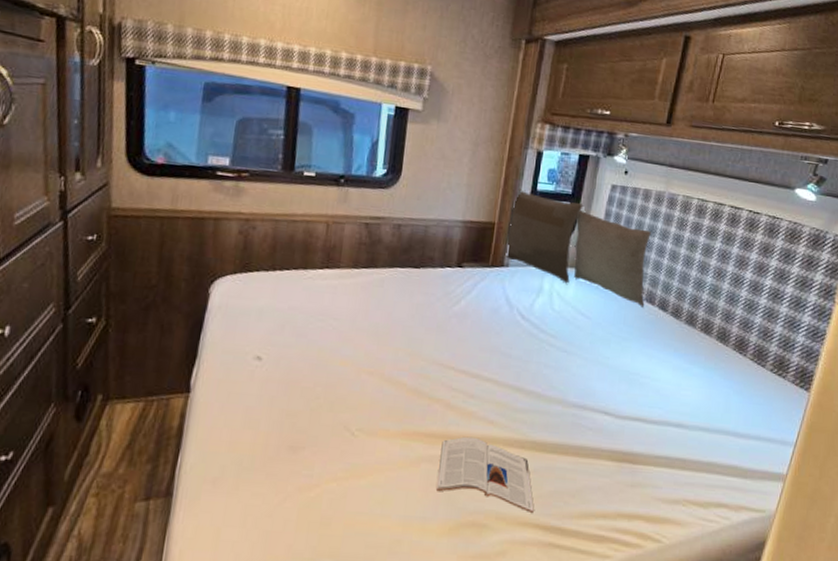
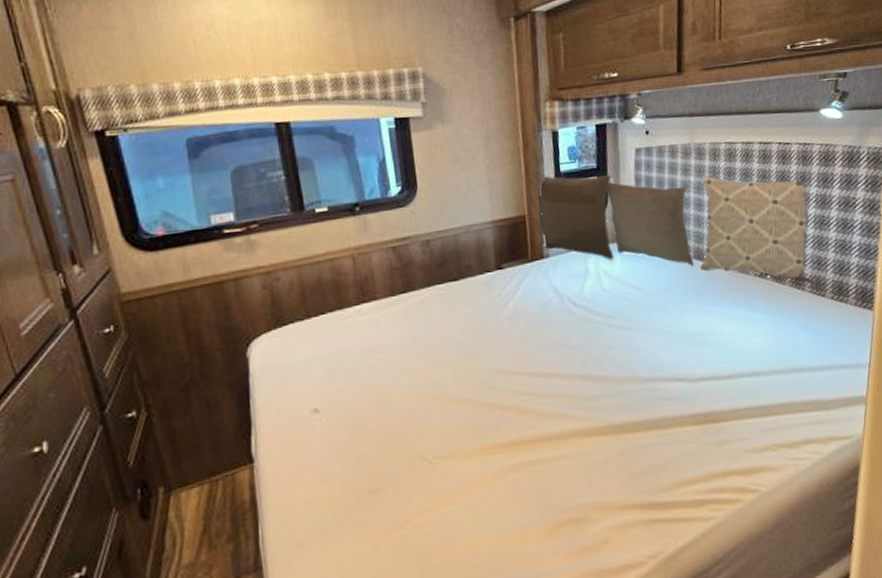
magazine: present [436,436,534,514] -> none [522,435,628,498]
pillow: none [649,226,767,353] -> present [700,176,816,284]

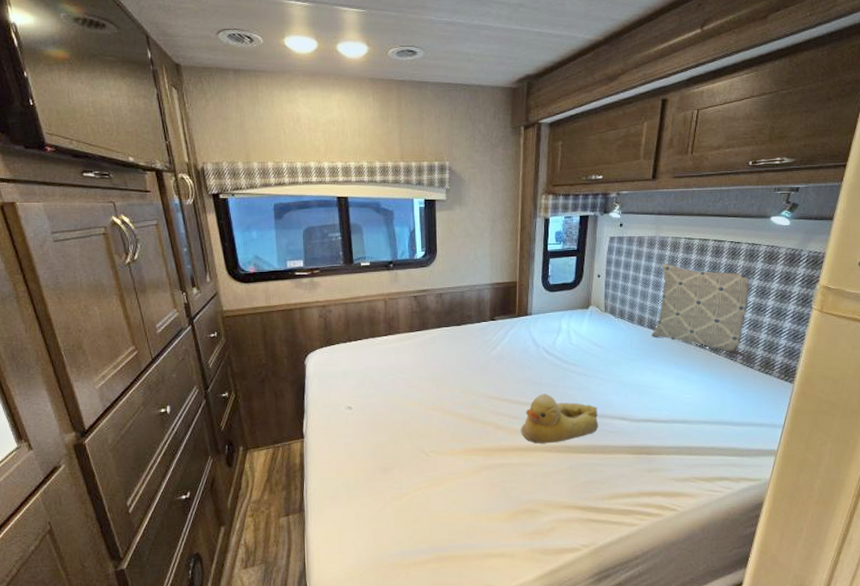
pillow: present [539,175,614,260] -> none [528,252,588,322]
rubber duck: none [551,358,650,427] -> present [521,393,599,444]
pillow: present [606,182,694,266] -> none [582,262,647,333]

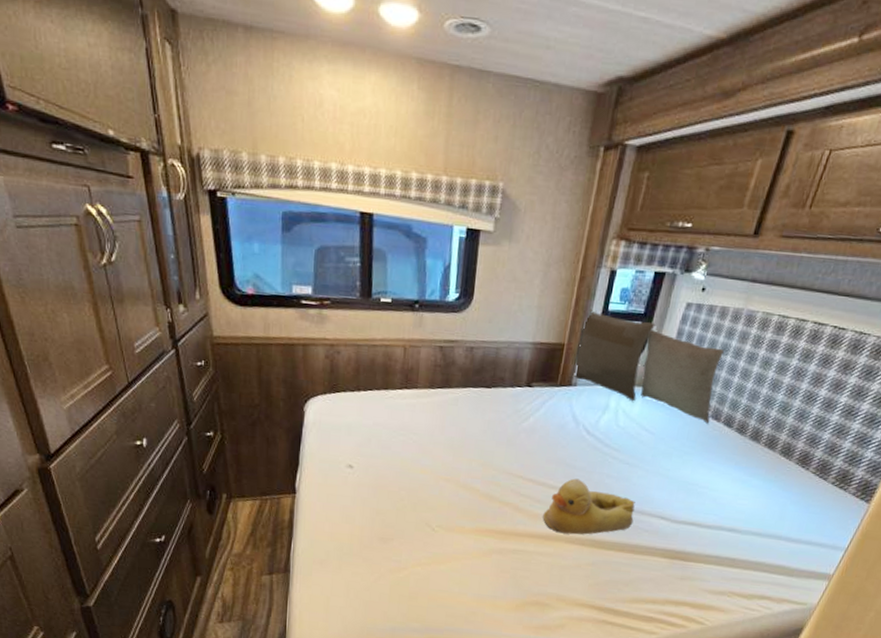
pillow: none [528,252,588,322] -> present [574,310,655,402]
pillow: none [582,262,647,333] -> present [640,330,724,424]
pillow: present [651,264,749,357] -> none [714,343,846,467]

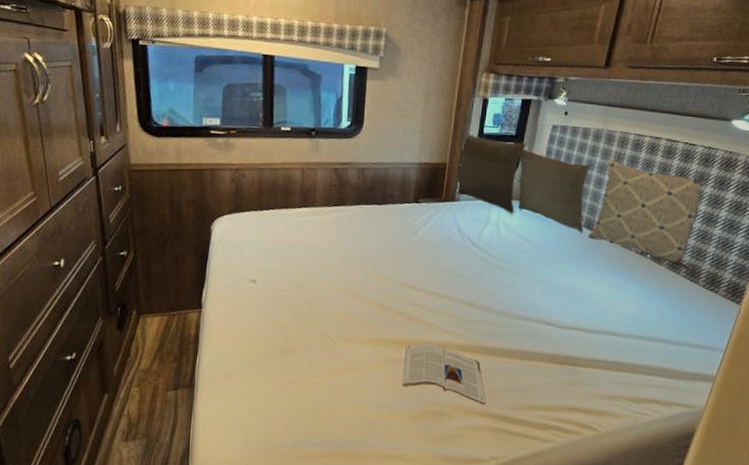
magazine: none [505,534,591,597] -> present [402,342,486,405]
rubber duck: present [543,478,635,535] -> none [435,287,522,342]
pillow: none [714,343,846,467] -> present [588,160,701,271]

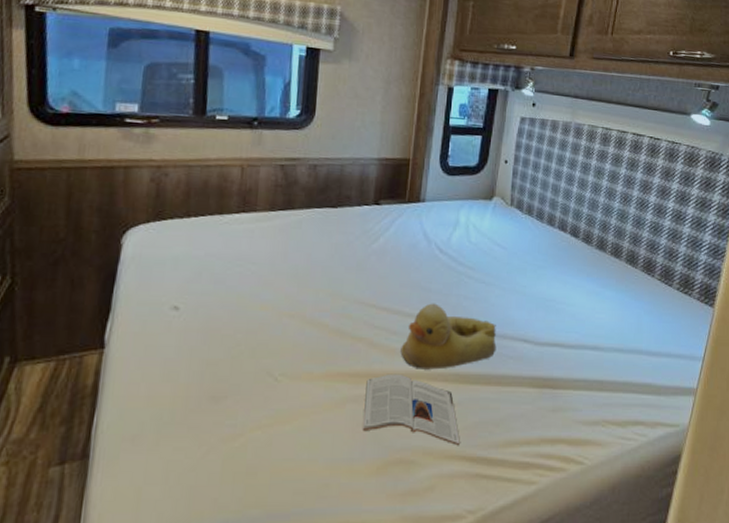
rubber duck: none [435,287,522,342] -> present [400,303,497,370]
pillow: present [456,133,526,214] -> none [421,125,495,216]
pillow: present [518,149,590,233] -> none [488,143,560,235]
pillow: present [588,160,701,271] -> none [562,154,668,273]

